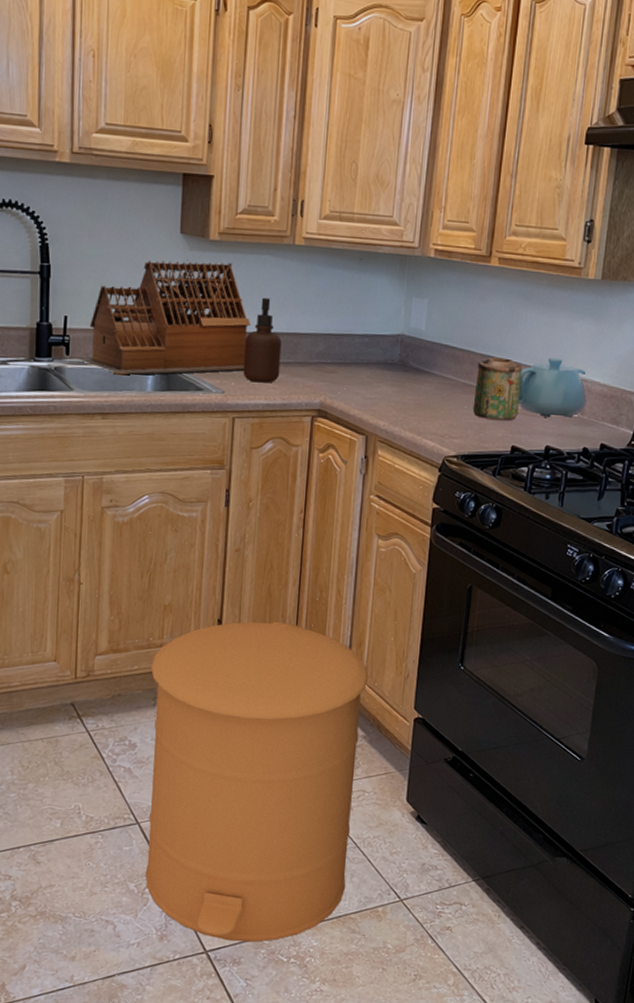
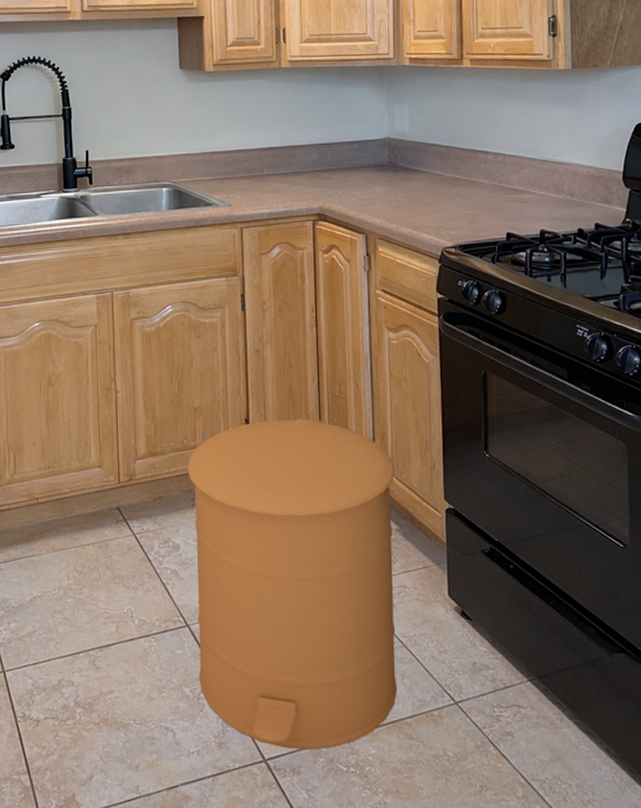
architectural model: present [77,260,251,376] -> none [100,90,249,199]
soap dispenser: present [243,297,282,383] -> none [245,117,280,194]
canister: present [472,357,523,421] -> none [463,150,509,210]
teapot: present [518,357,590,417] -> none [506,145,577,203]

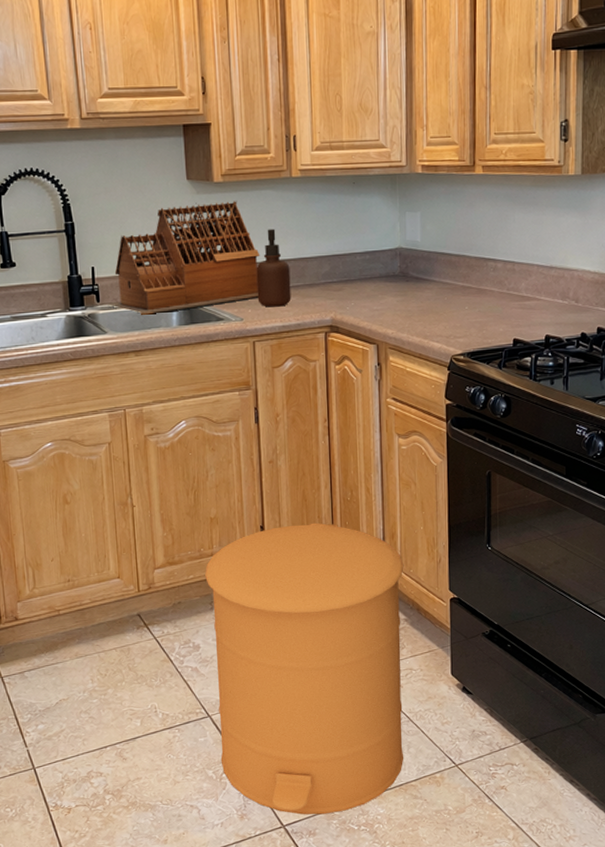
architectural model: none [100,90,249,199] -> present [107,201,260,316]
soap dispenser: none [245,117,280,194] -> present [256,229,291,307]

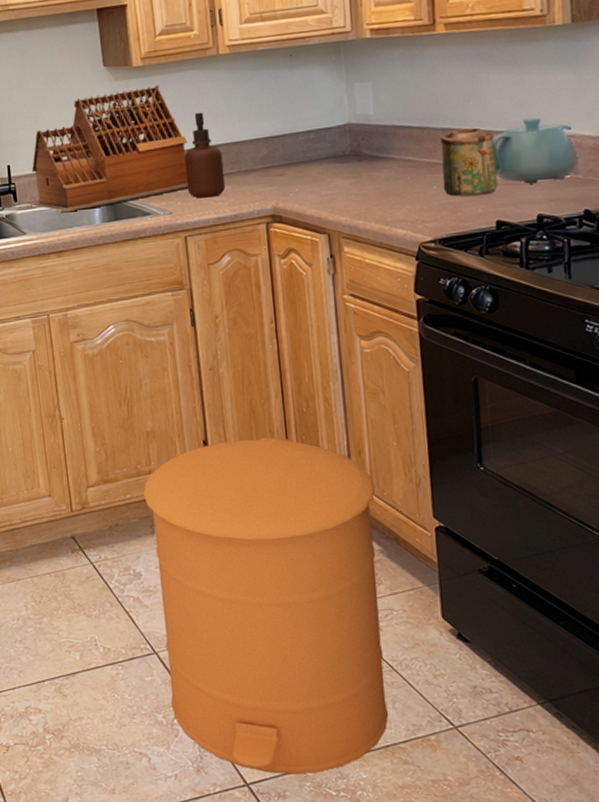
canister: none [473,258,517,317] -> present [440,127,498,197]
teapot: none [515,252,582,309] -> present [492,117,582,184]

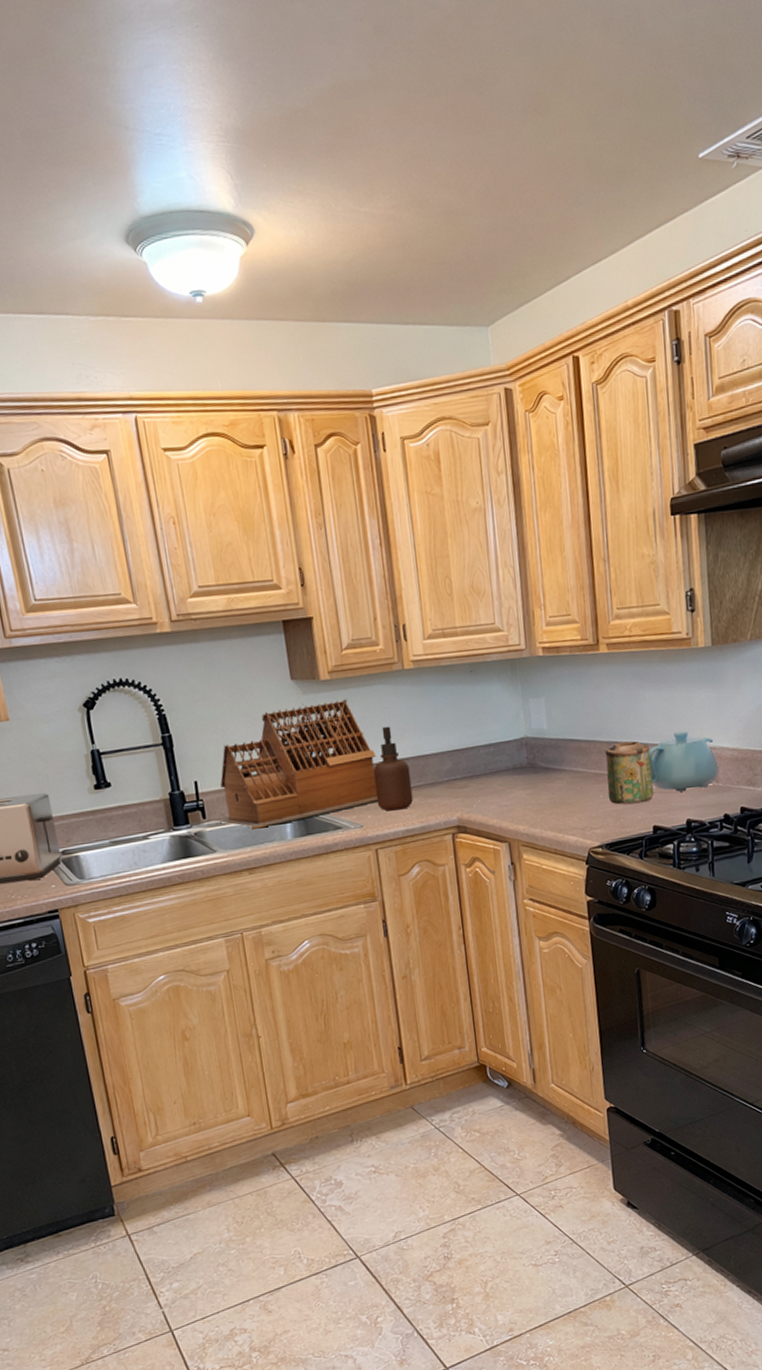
trash can: present [142,437,389,774] -> none [341,1038,571,1354]

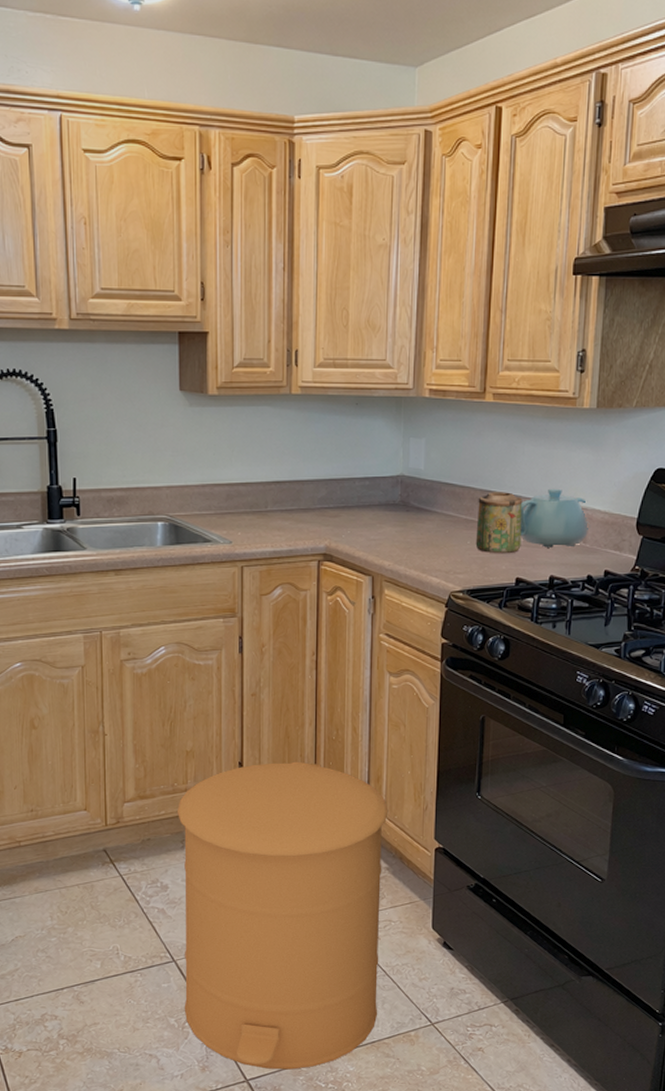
architectural model: present [215,699,378,831] -> none [88,416,254,533]
trash can: none [341,1038,571,1354] -> present [176,761,389,1070]
soap dispenser: present [373,726,414,811] -> none [248,447,284,531]

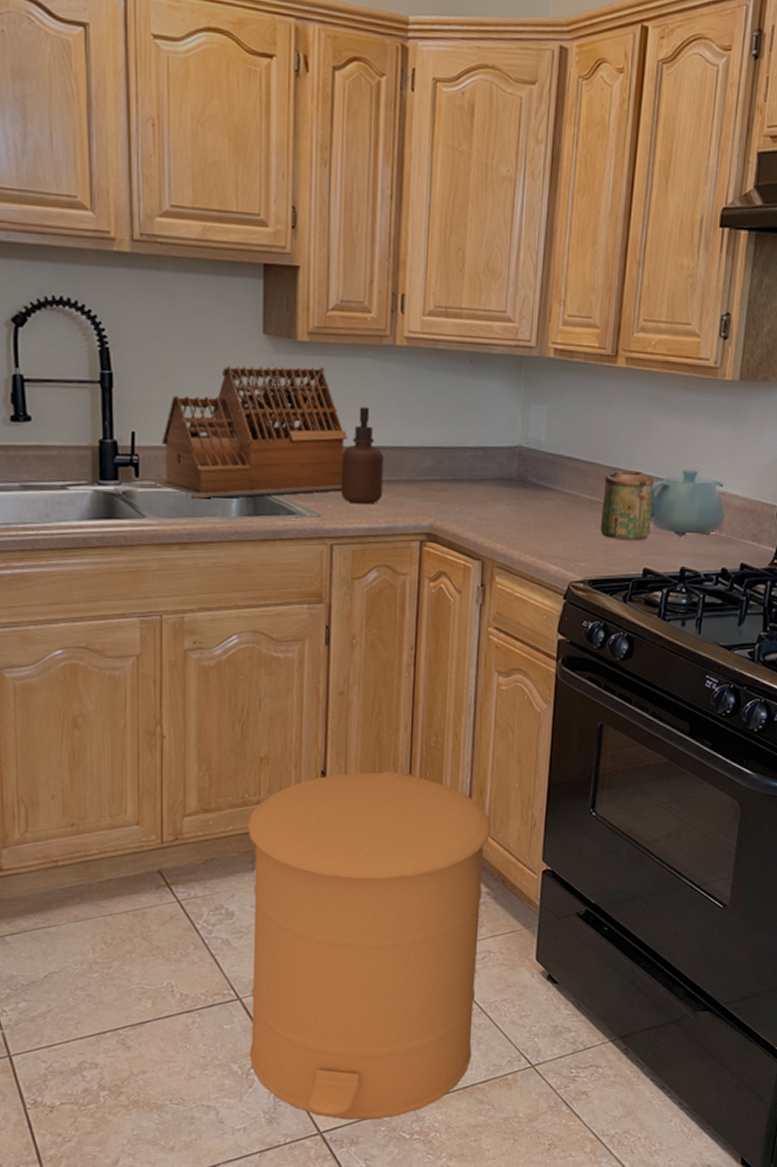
architectural model: none [88,416,254,533] -> present [149,364,349,500]
soap dispenser: none [248,447,284,531] -> present [340,406,384,504]

